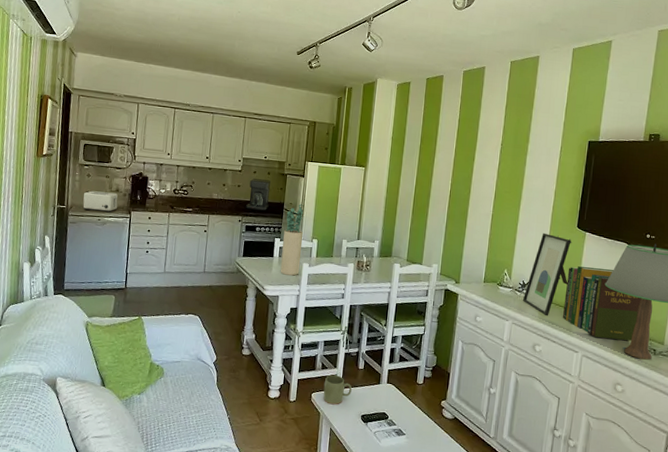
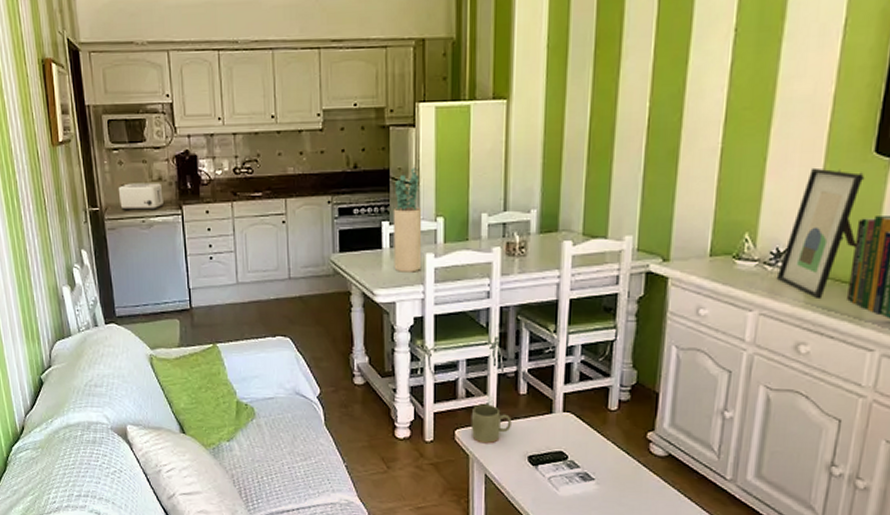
coffee maker: present [246,178,271,211] -> none [336,137,368,184]

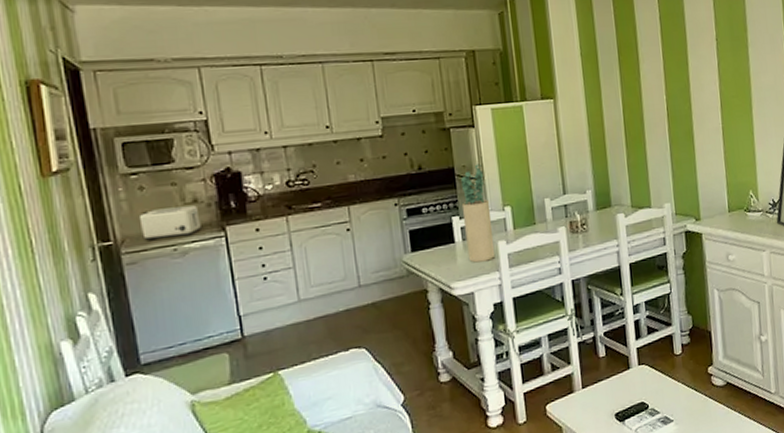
mug: present [470,404,512,444] -> none [558,373,597,412]

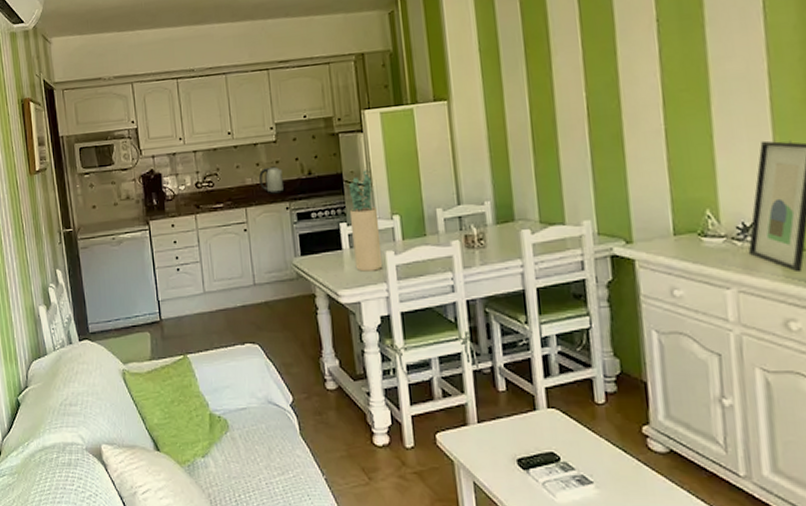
toaster: present [138,205,201,241] -> none [89,201,132,230]
kettle: none [364,161,392,191] -> present [259,166,284,194]

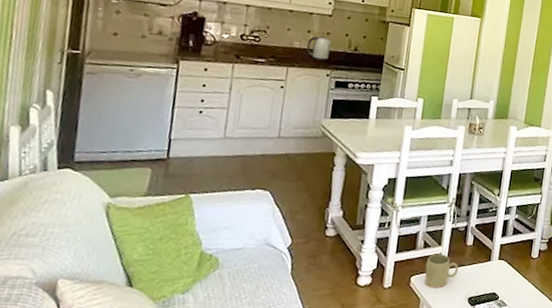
vase: present [348,167,383,272] -> none [377,55,408,141]
mug: none [450,404,495,448] -> present [424,254,459,288]

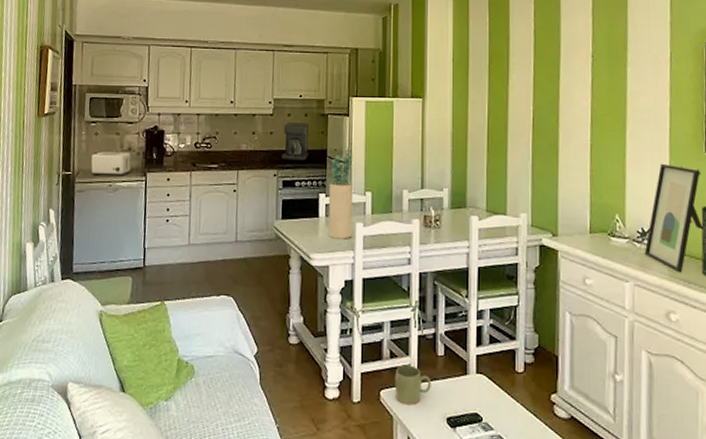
toaster: none [107,32,161,62] -> present [91,152,131,177]
kettle: present [307,36,331,61] -> none [253,136,274,161]
coffee maker: none [336,24,370,64] -> present [281,121,310,161]
vase: none [377,55,408,141] -> present [328,146,354,240]

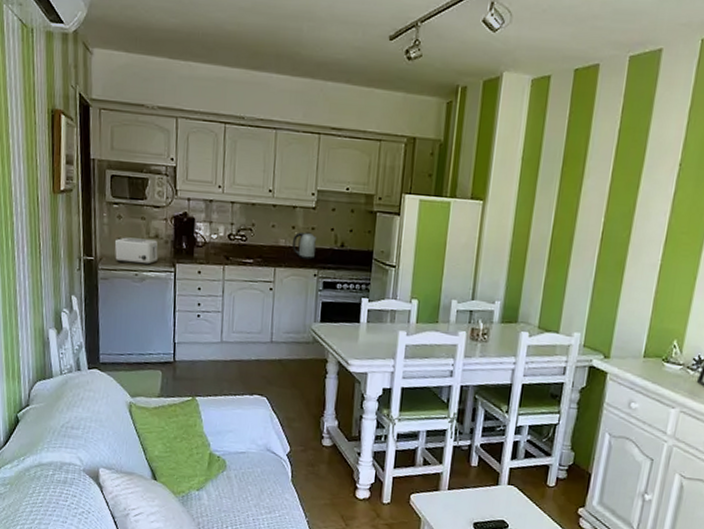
kettle: none [253,136,274,161] -> present [293,232,316,260]
coffee maker: present [281,121,310,161] -> none [323,217,356,262]
vase: present [328,146,354,240] -> none [369,249,400,348]
mug: present [394,365,431,405] -> none [425,472,462,509]

